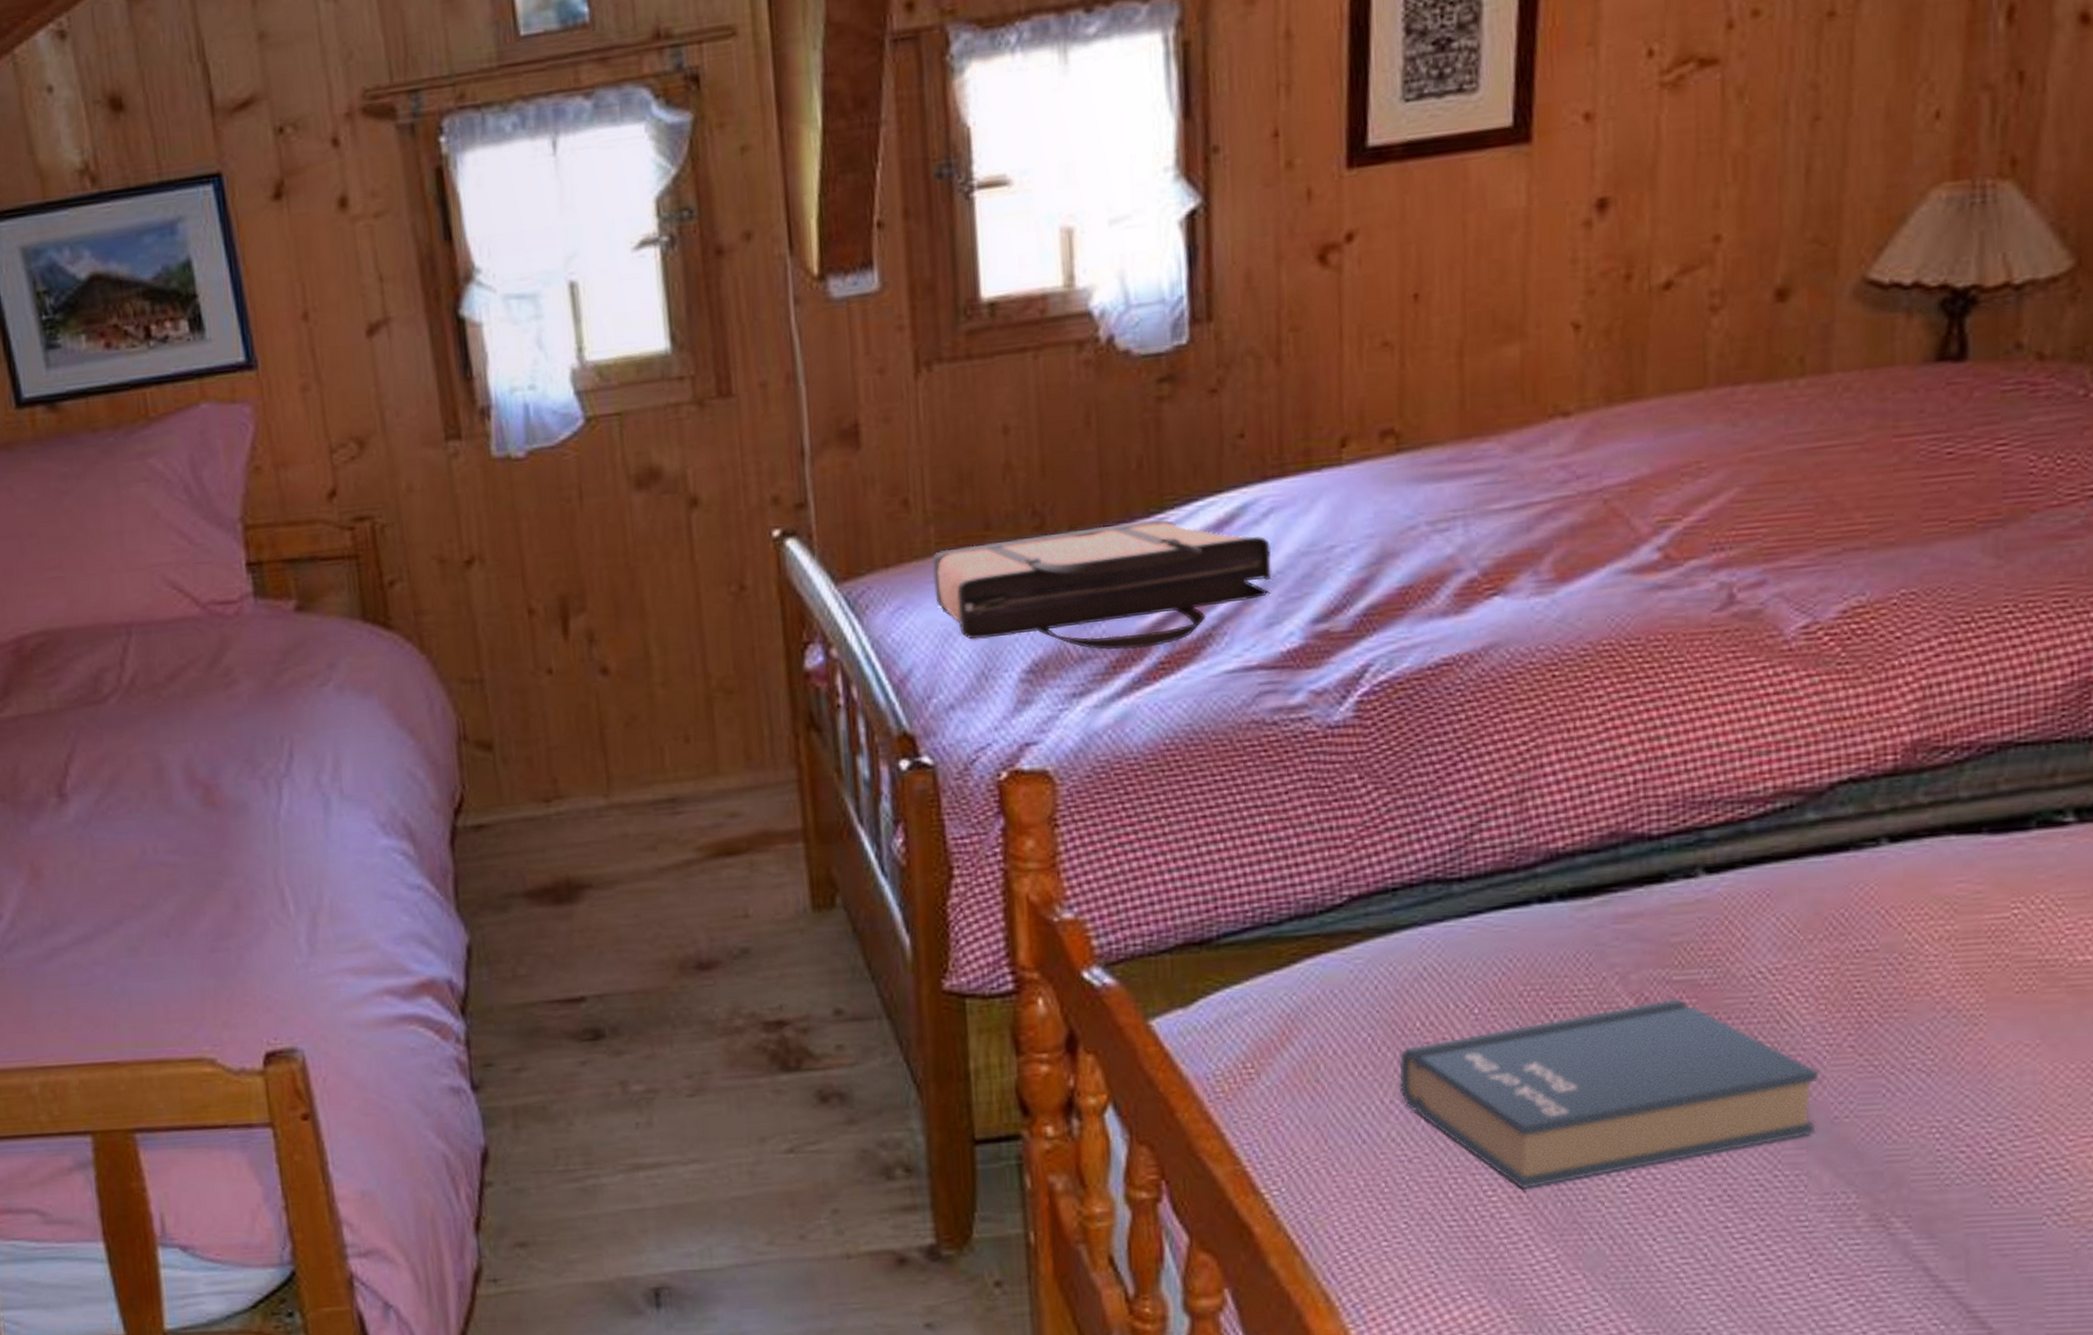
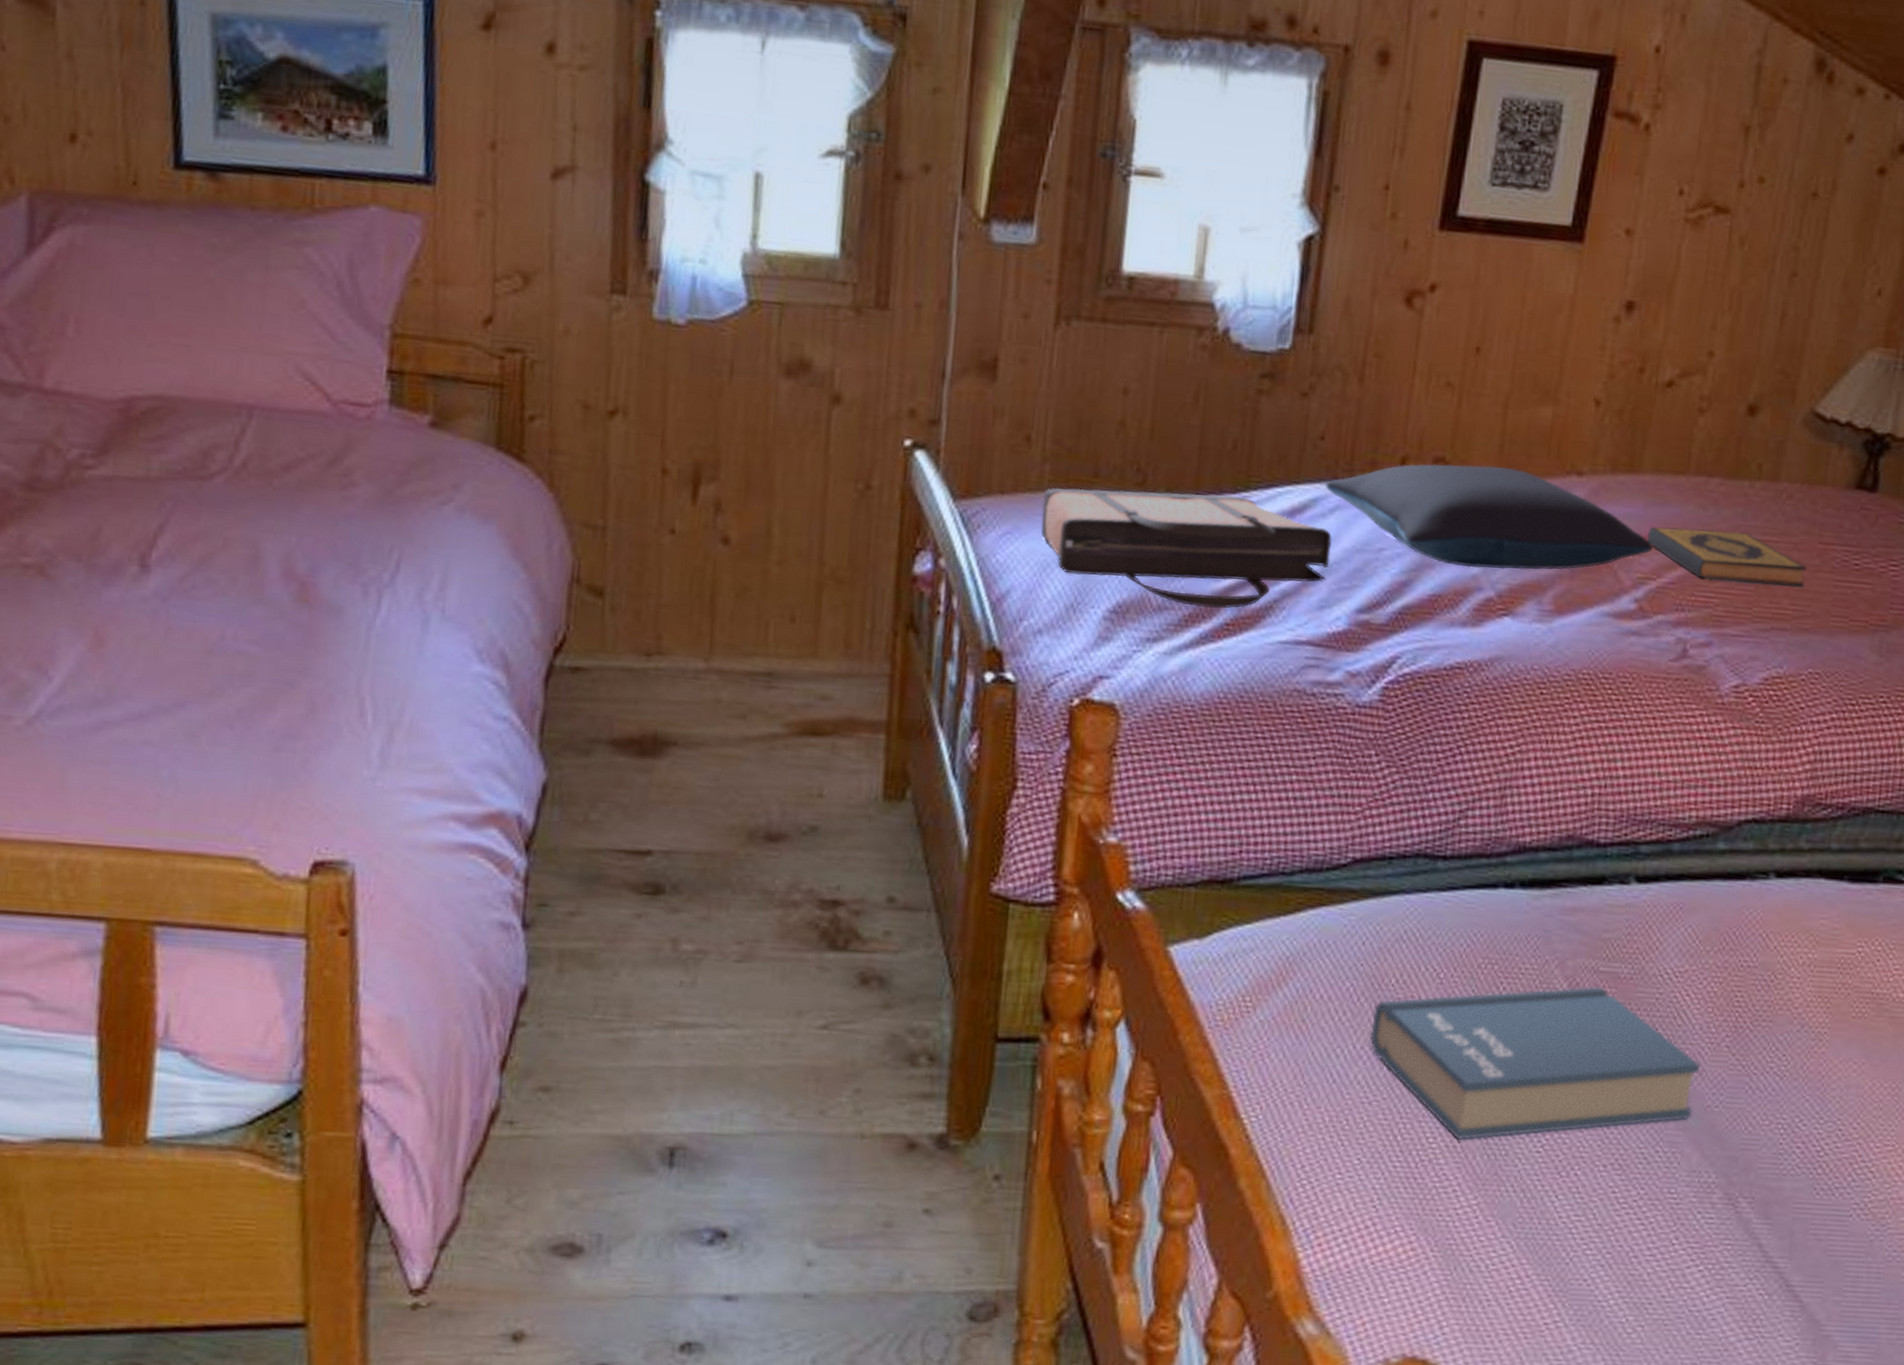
pillow: none [1253,424,1672,549] -> present [1325,463,1653,570]
hardback book: none [1663,443,1881,507] -> present [1647,527,1807,587]

